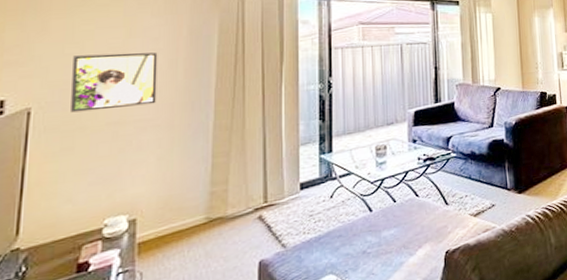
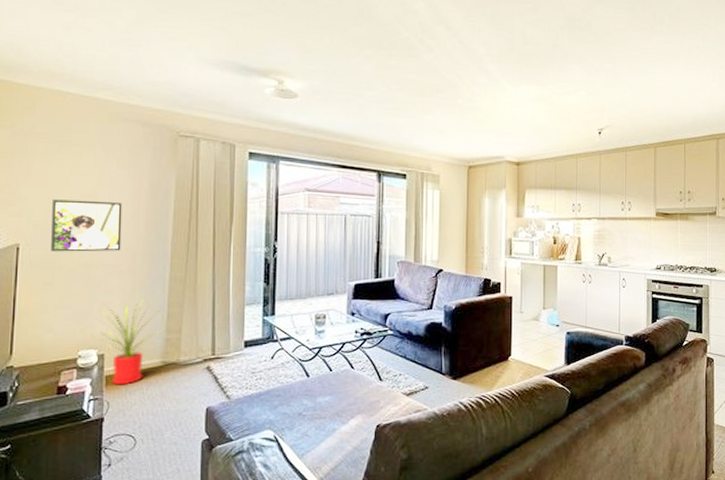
house plant: none [120,151,210,252] -> present [91,298,166,385]

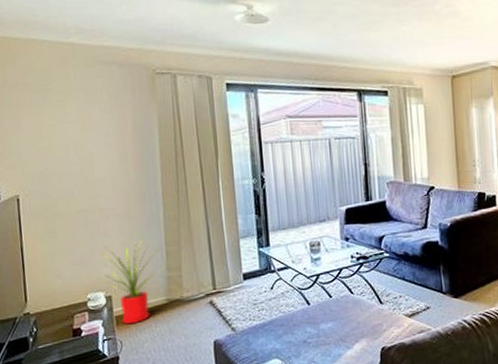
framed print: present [51,199,123,252] -> none [44,146,114,200]

